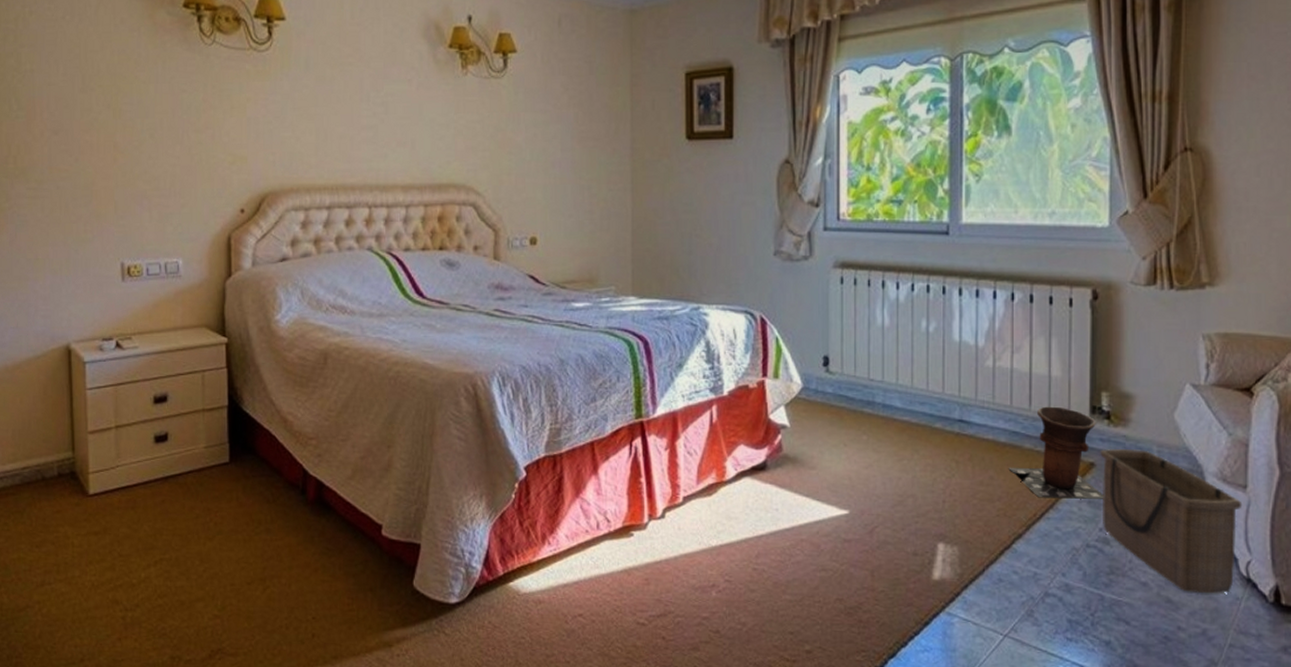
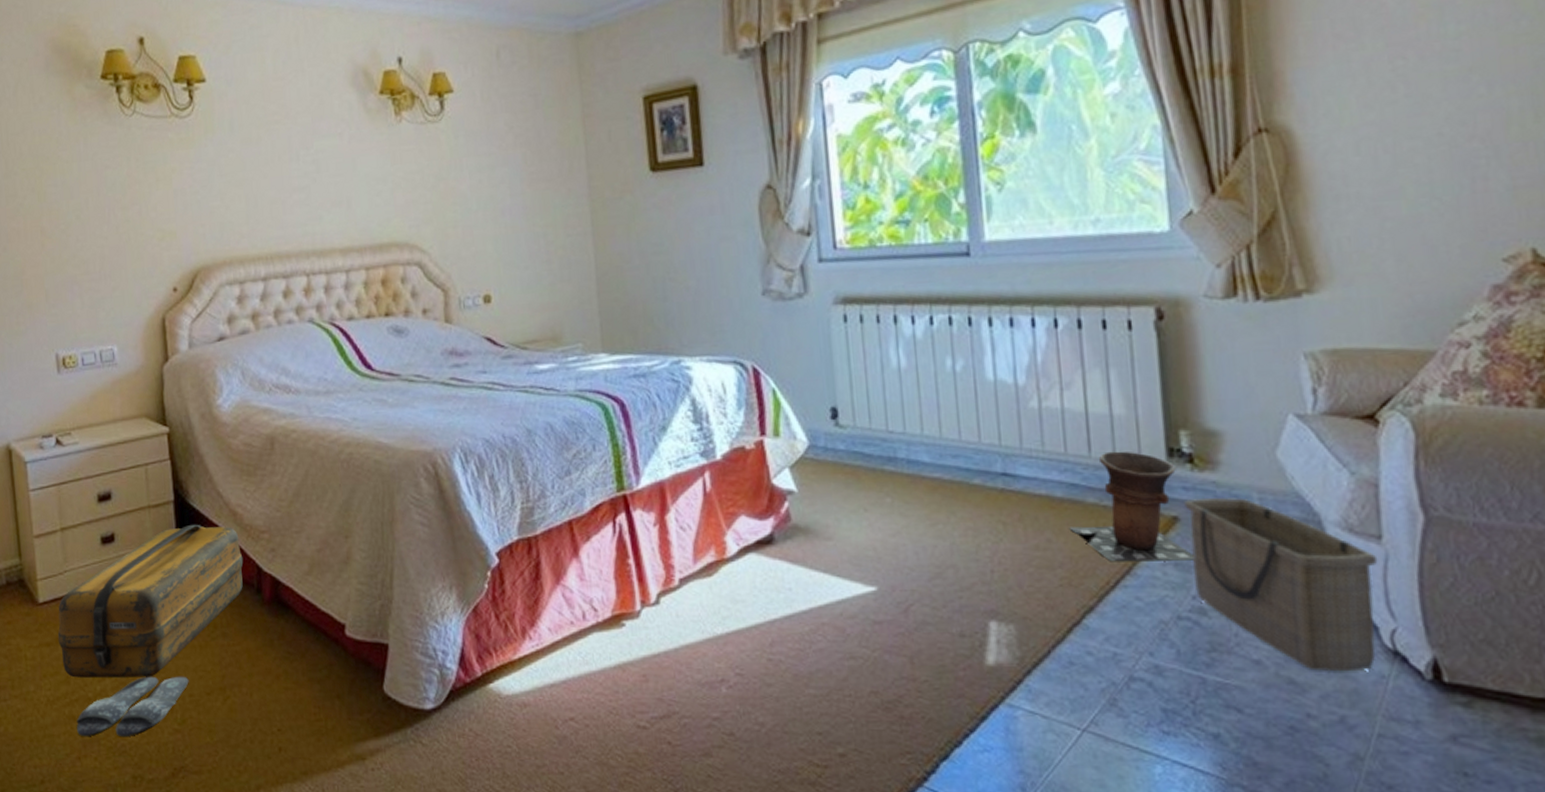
suitcase: none [106,428,291,567] -> present [57,524,243,678]
slippers: none [118,565,231,621] -> present [76,676,189,737]

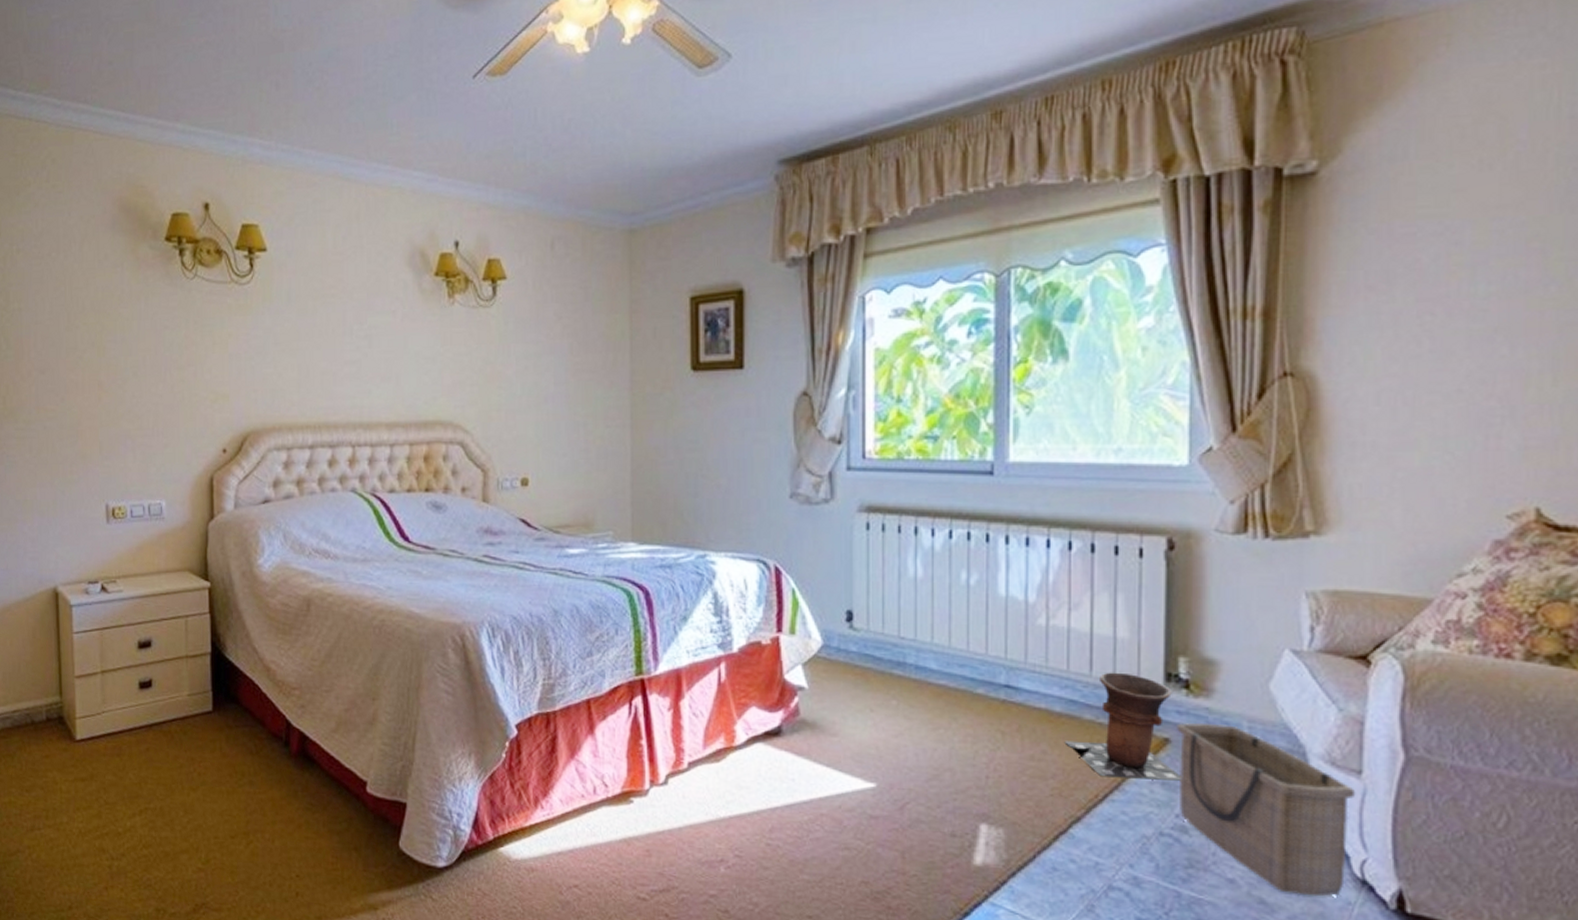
suitcase: present [57,524,243,678] -> none [92,676,274,817]
slippers: present [76,676,189,737] -> none [105,816,215,872]

